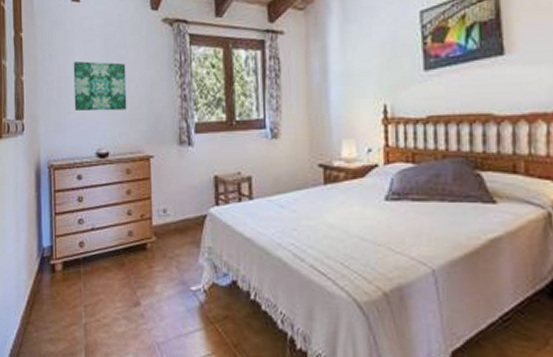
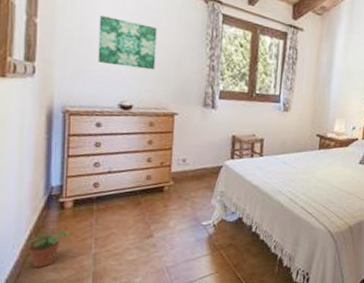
potted plant: none [24,295,61,338] -> present [25,230,69,267]

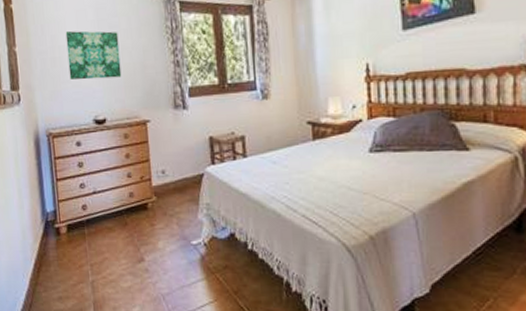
potted plant: present [25,230,69,267] -> none [31,257,67,297]

